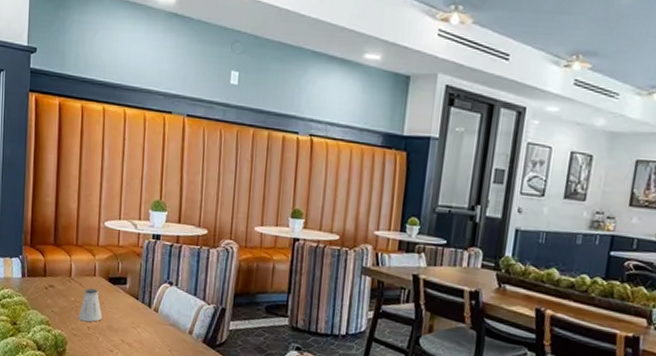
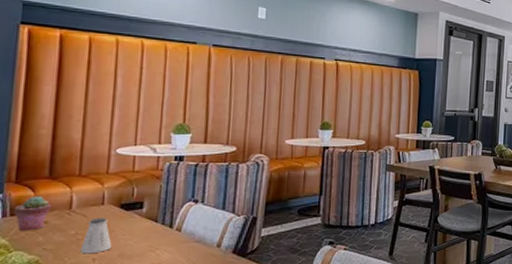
potted succulent: none [30,260,57,293] -> present [14,195,52,231]

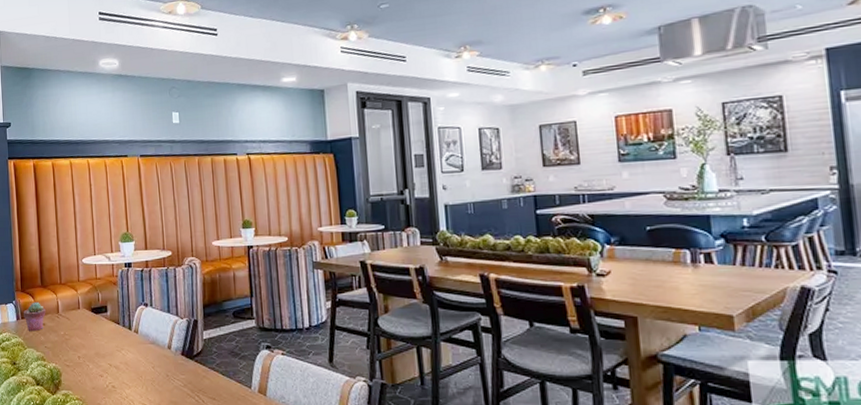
saltshaker: present [80,217,112,254] -> none [69,320,90,352]

